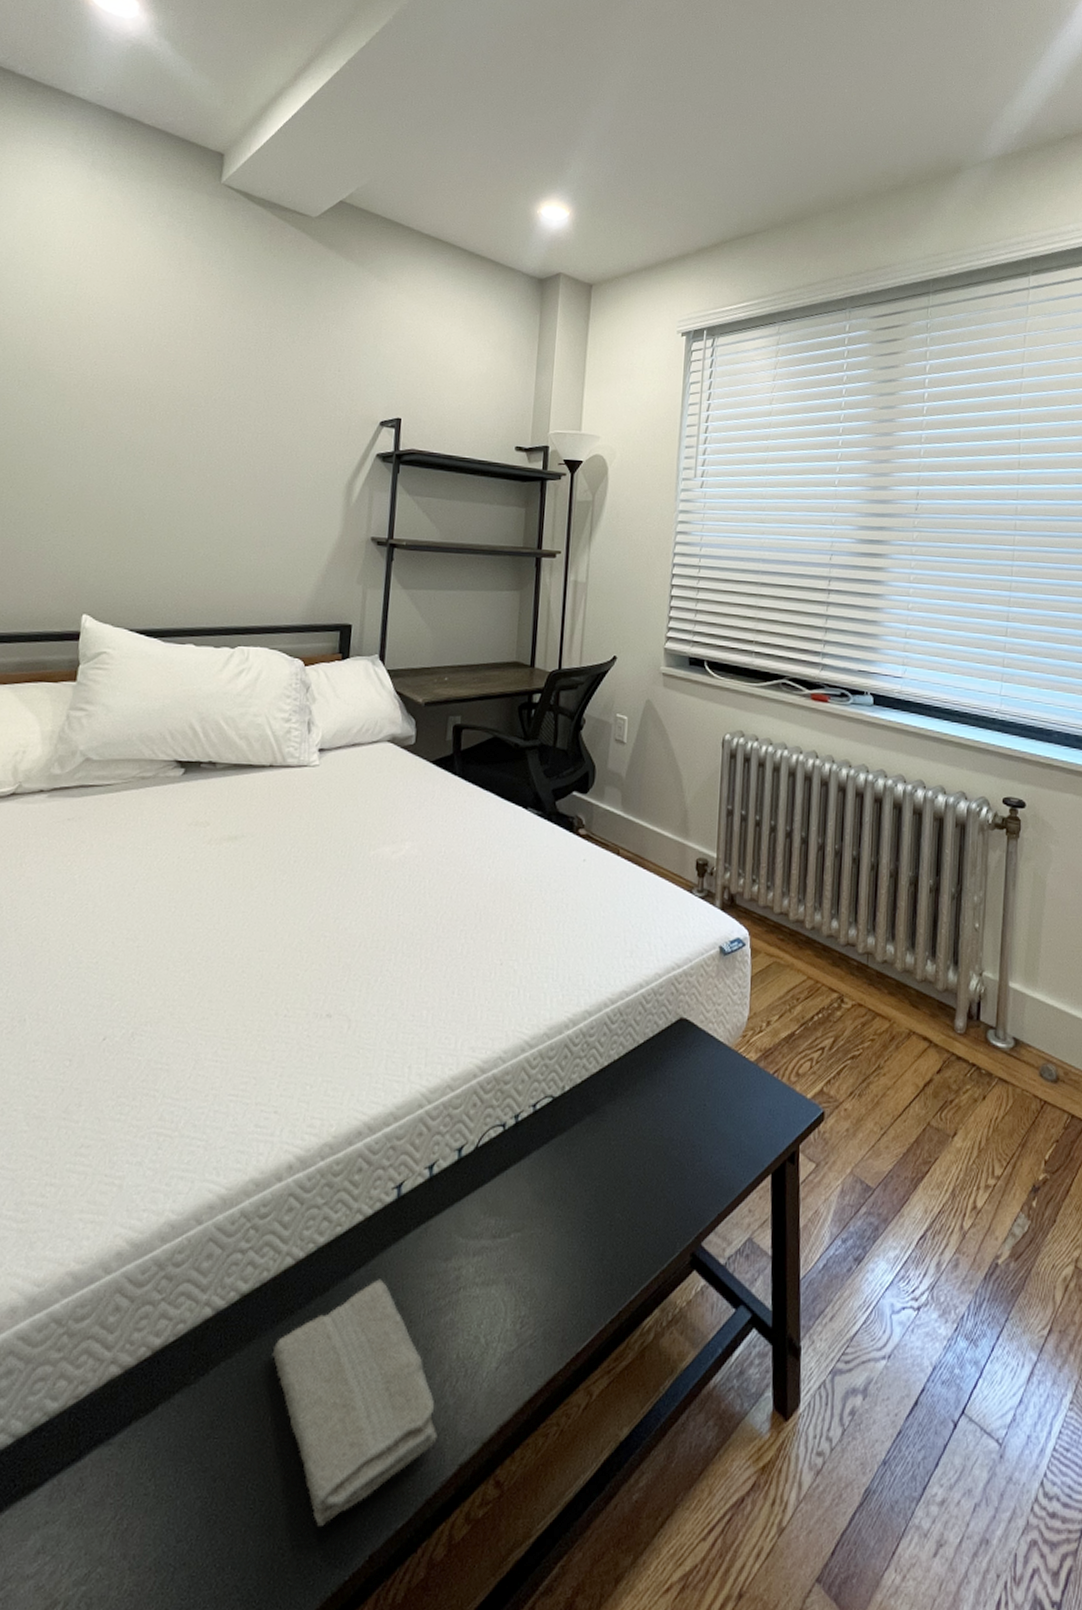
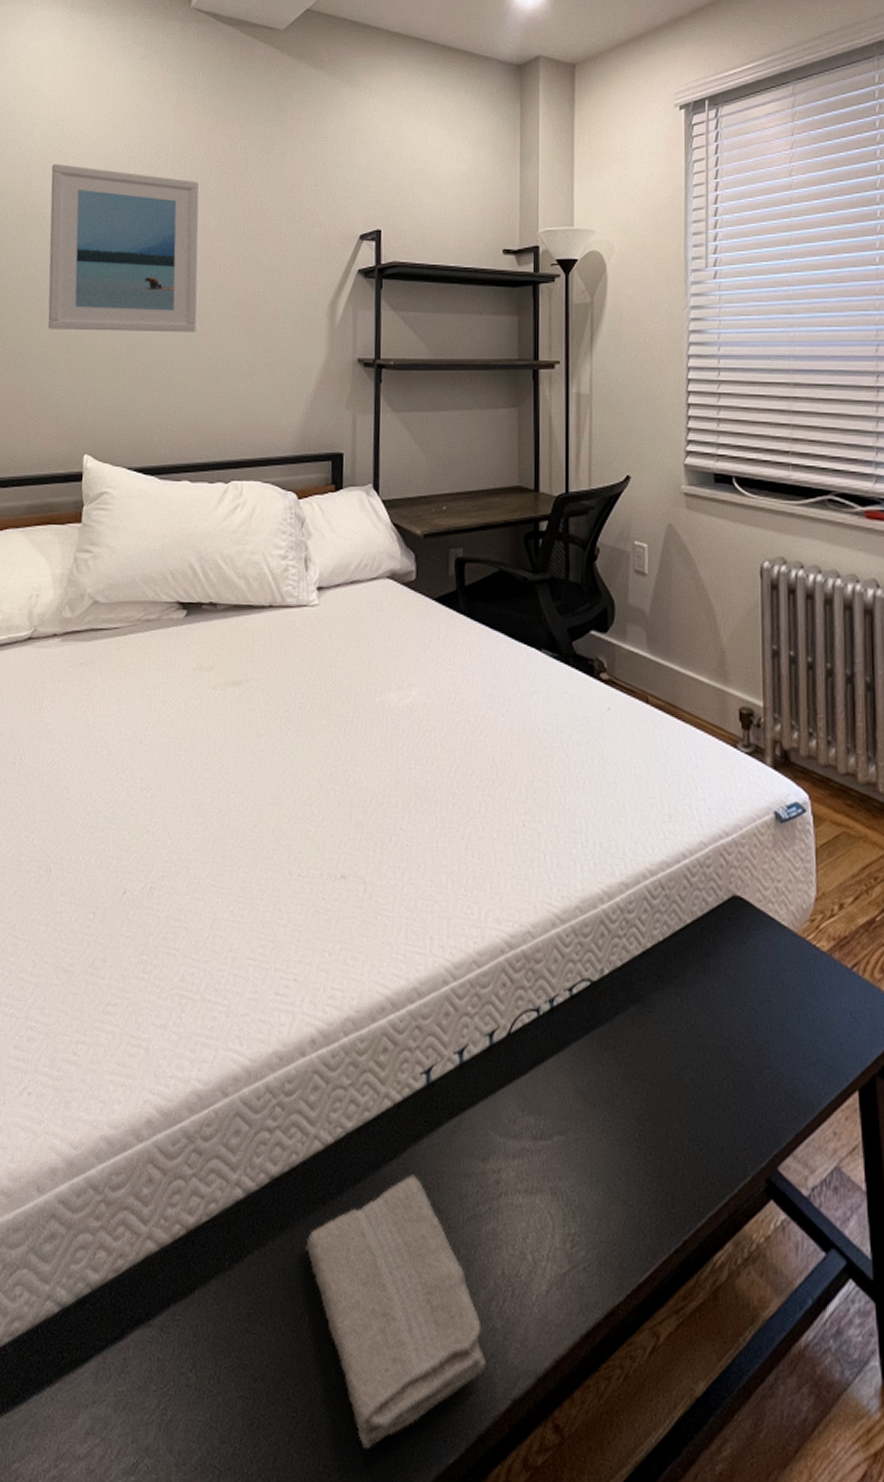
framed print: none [49,321,220,502] -> present [48,163,199,333]

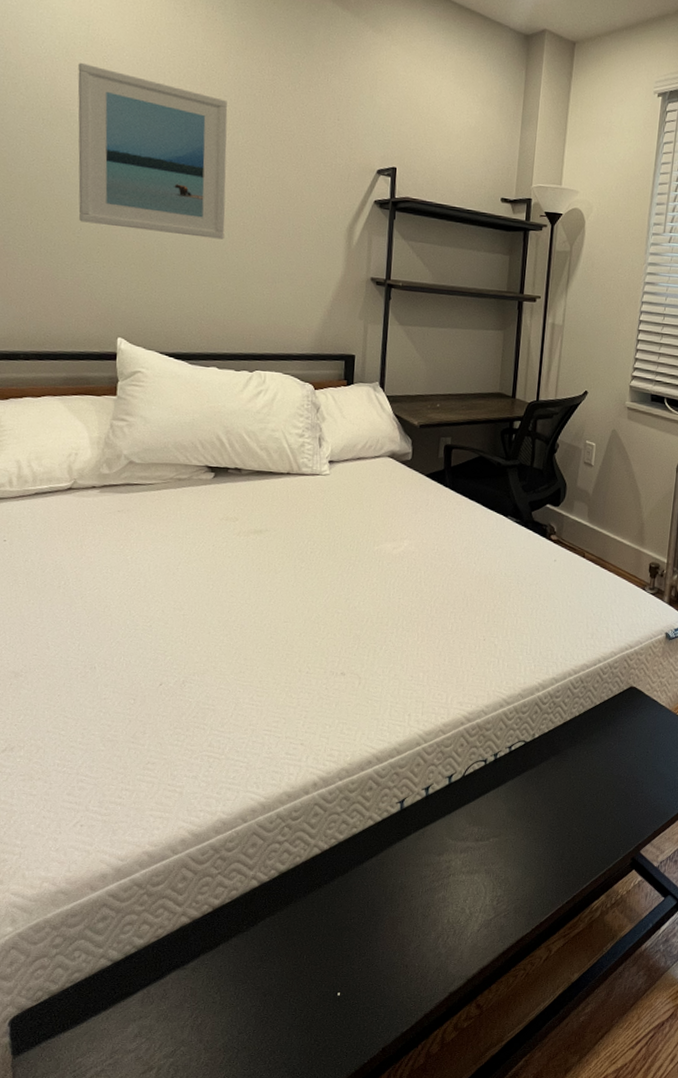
washcloth: present [305,1174,486,1448] -> none [305,866,433,1028]

